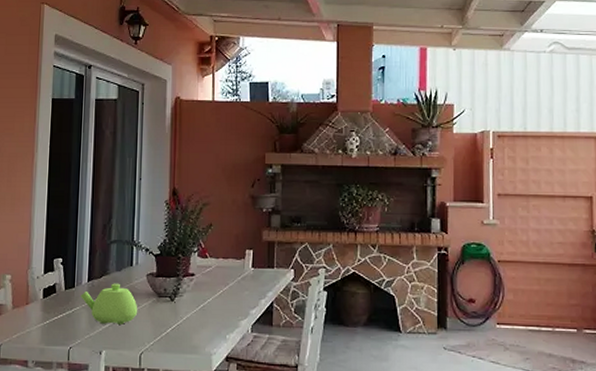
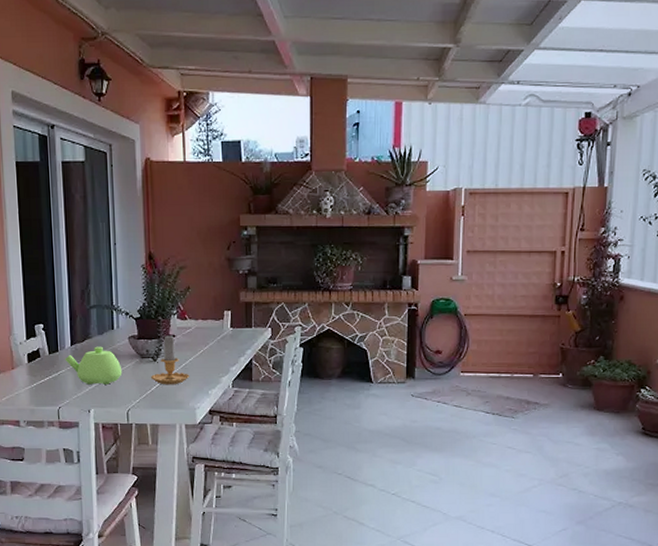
candle: none [166,273,207,328] -> present [150,334,190,385]

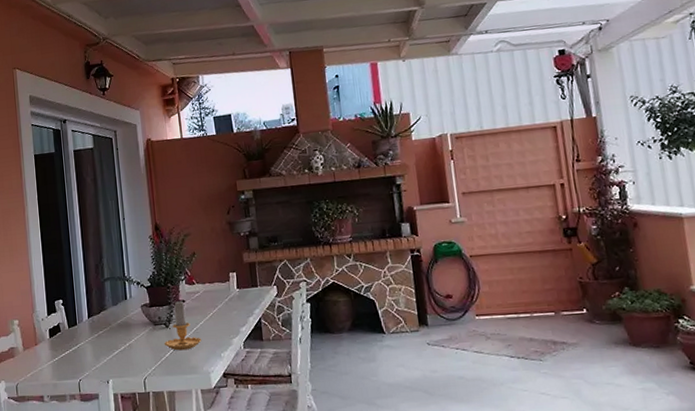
teapot: present [65,346,123,385] -> none [83,316,138,356]

